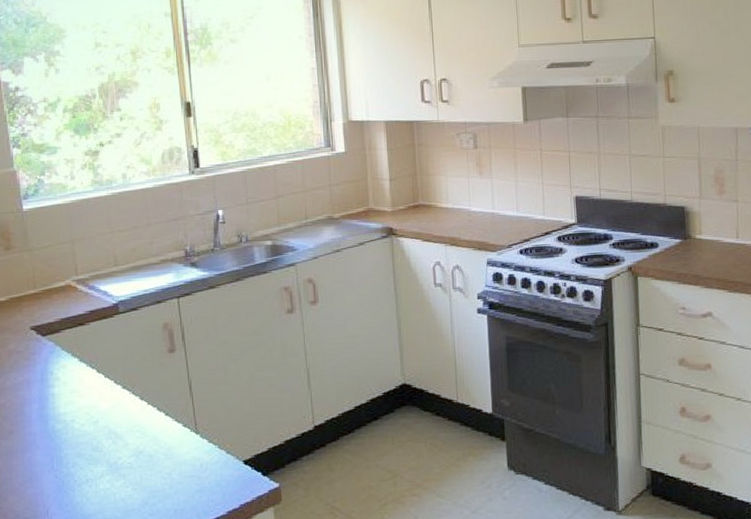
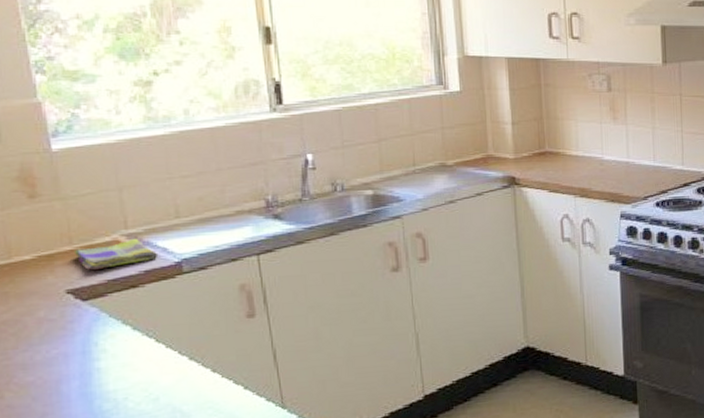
dish towel: none [37,283,101,310] -> present [74,238,159,270]

